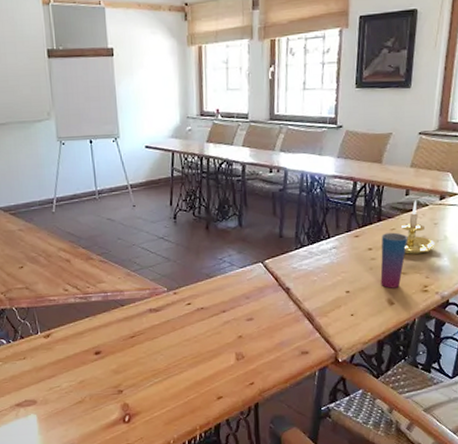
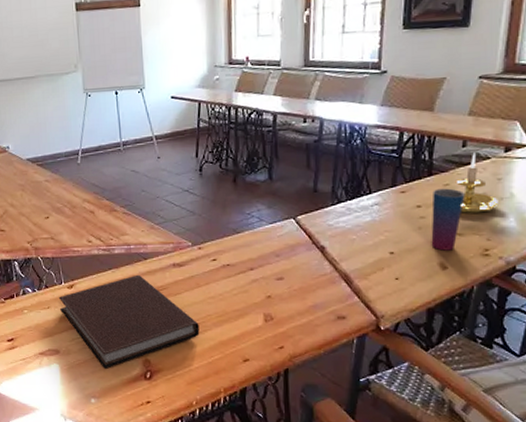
notebook: none [34,321,176,416] -> present [58,274,200,369]

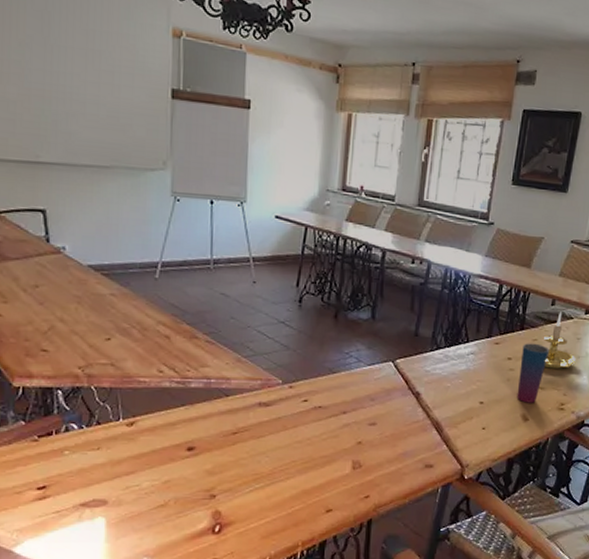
notebook: present [58,274,200,369] -> none [113,413,282,522]

